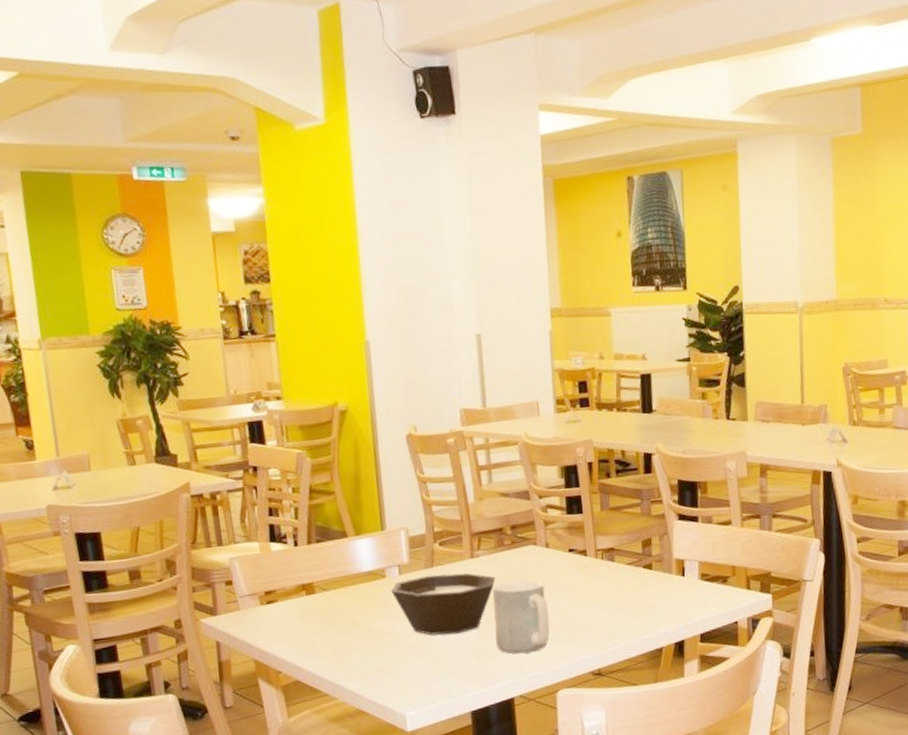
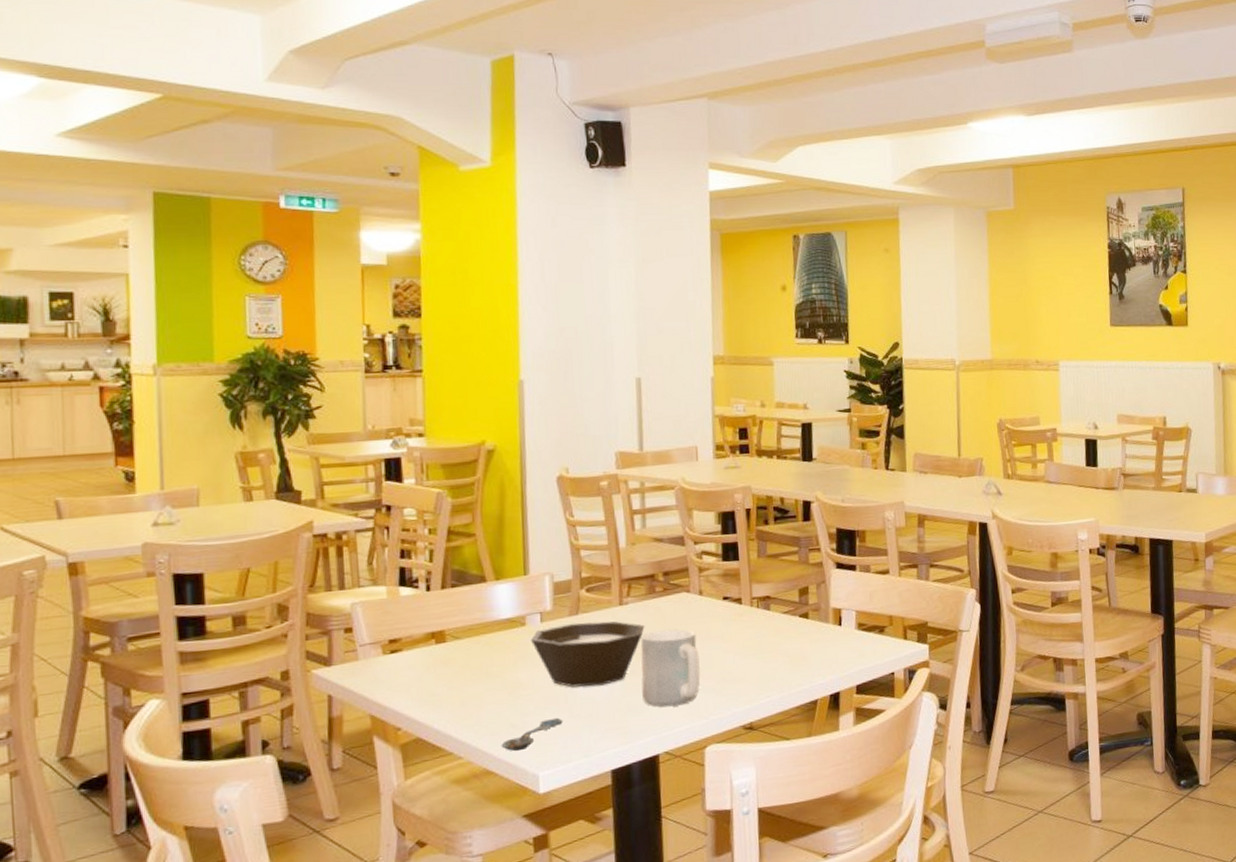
spoon: none [370,662,425,694] -> present [501,717,563,752]

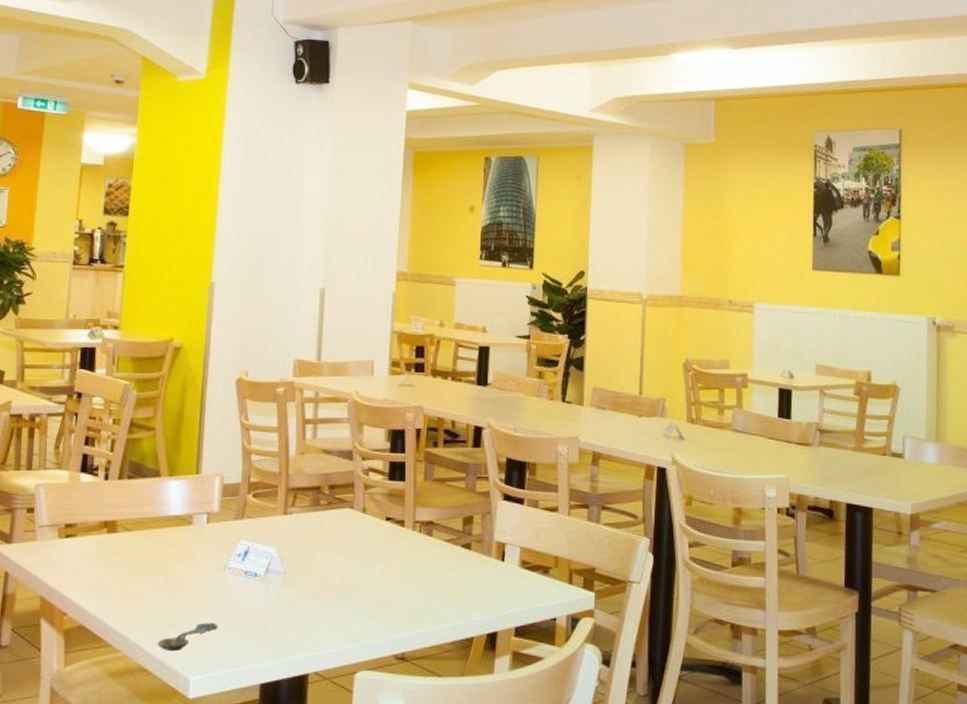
bowl: present [530,621,645,687] -> none [195,527,306,595]
mug: present [640,629,701,708] -> none [297,545,357,625]

